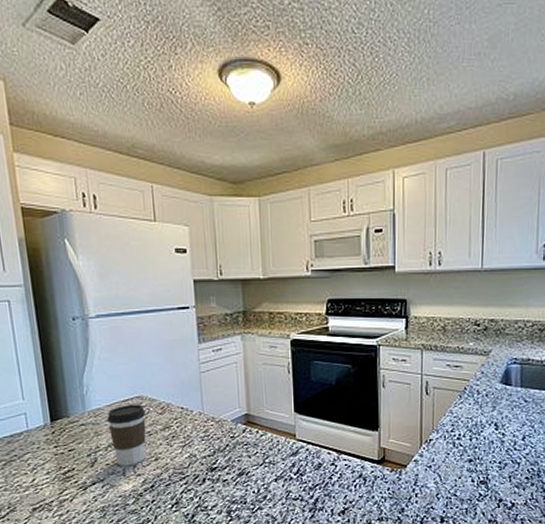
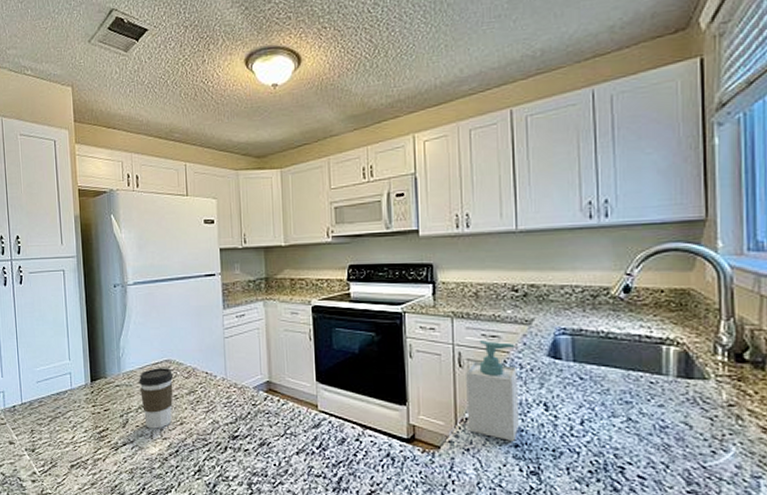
soap bottle: none [430,370,475,457] -> present [466,340,519,441]

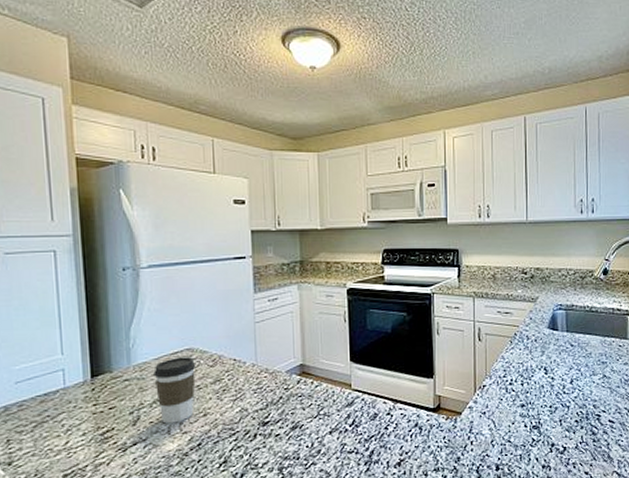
soap bottle: present [466,340,519,441] -> none [484,317,525,402]

